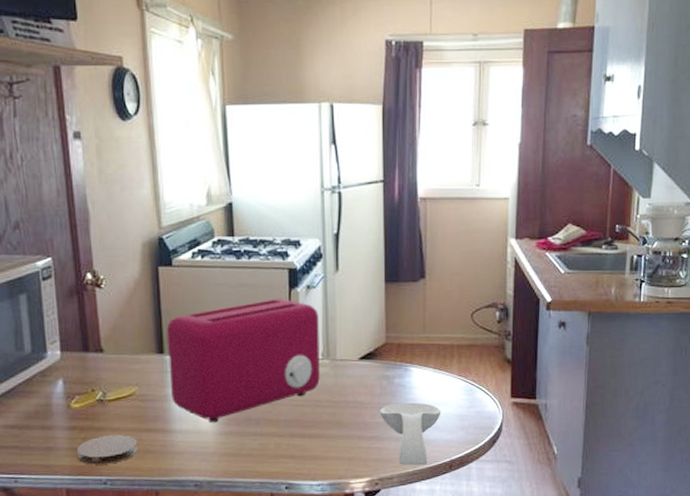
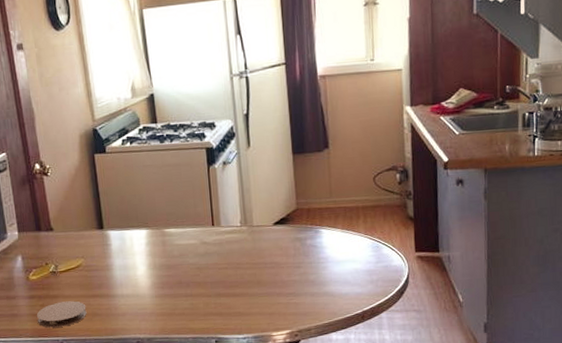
toaster: present [166,298,320,424] -> none [104,174,240,288]
spoon rest: present [380,402,441,466] -> none [295,260,352,318]

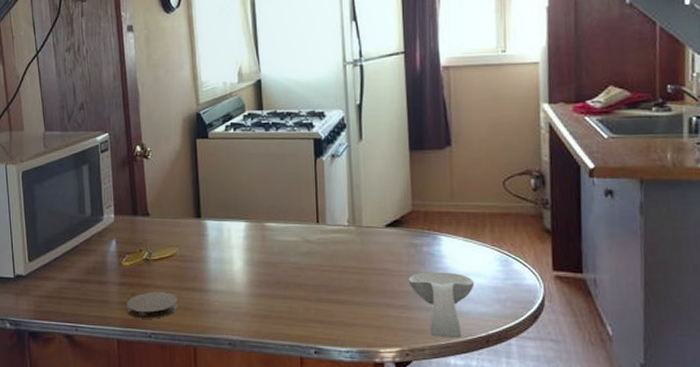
spoon rest: none [295,260,352,318] -> present [408,272,475,339]

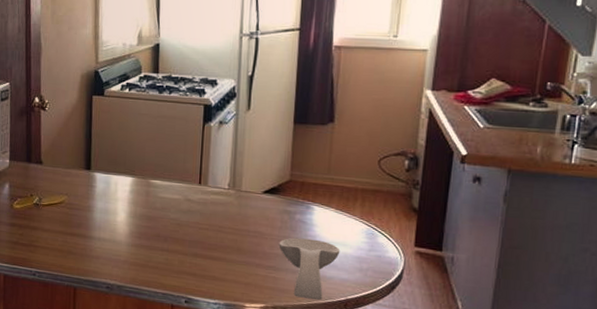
coaster: present [126,292,178,319] -> none [14,234,63,259]

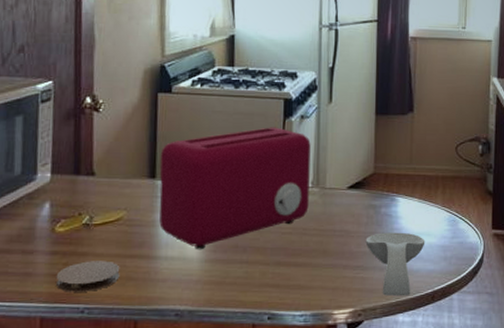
coaster: none [14,234,63,259] -> present [56,260,120,292]
toaster: none [93,130,228,236] -> present [159,127,311,250]

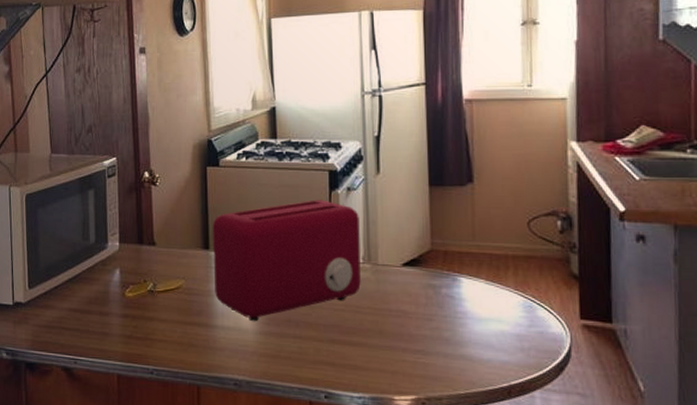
coaster: present [56,260,120,292] -> none [128,325,182,354]
spoon rest: present [365,232,425,297] -> none [425,315,496,389]

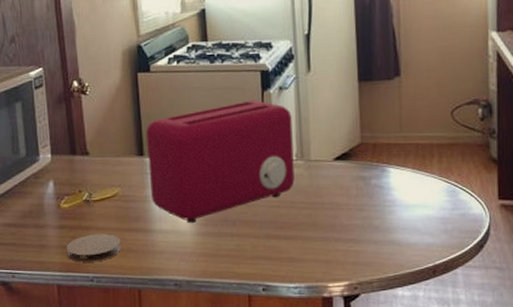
coaster: none [128,325,182,354] -> present [66,234,121,262]

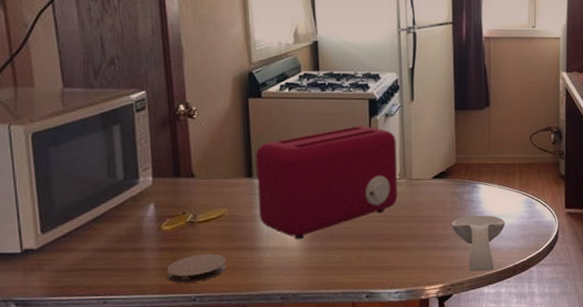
spoon rest: none [357,204,422,270] -> present [451,215,506,272]

